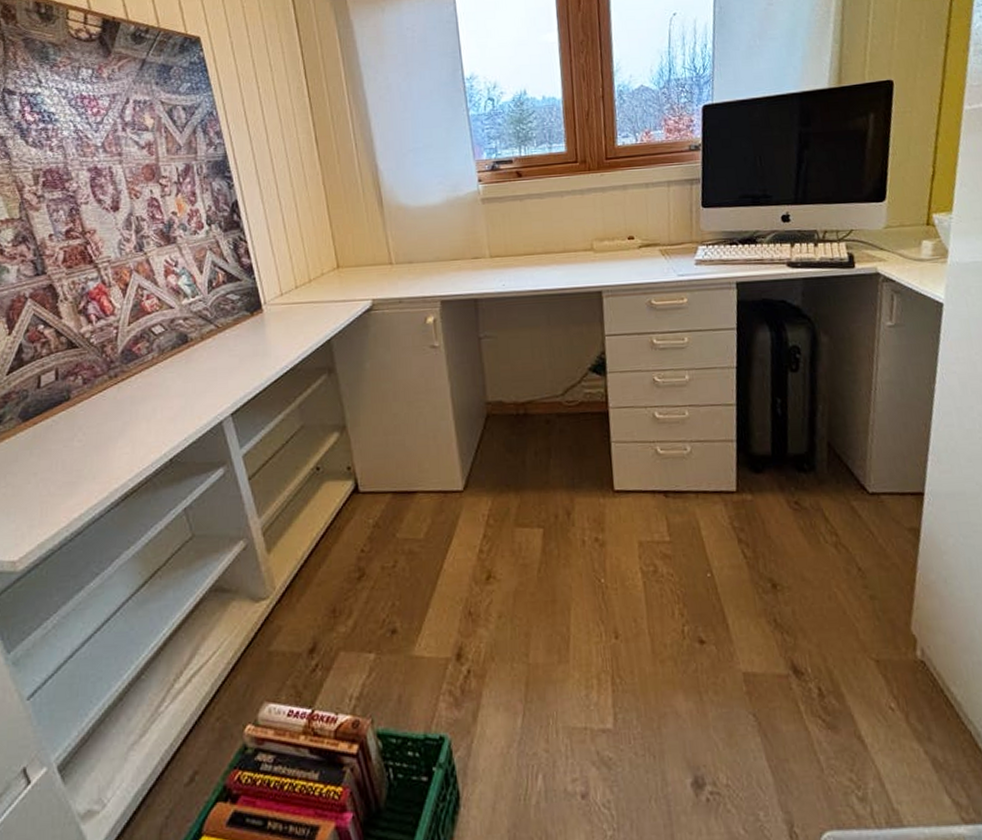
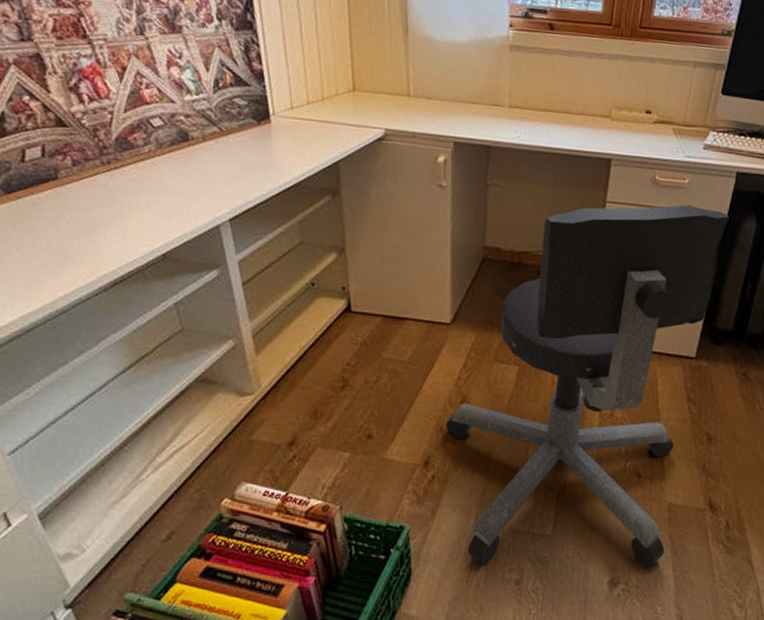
office chair: none [473,325,752,778] -> present [445,205,730,566]

